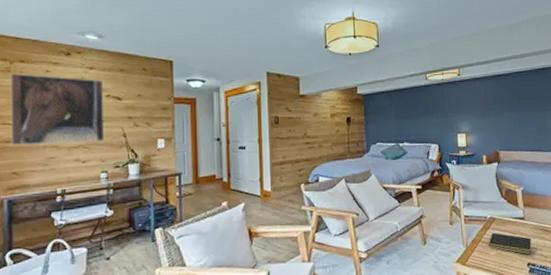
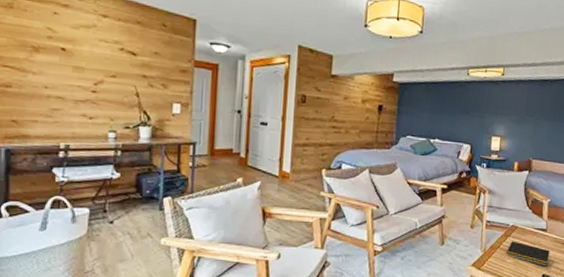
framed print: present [10,73,105,145] -> none [11,10,118,98]

